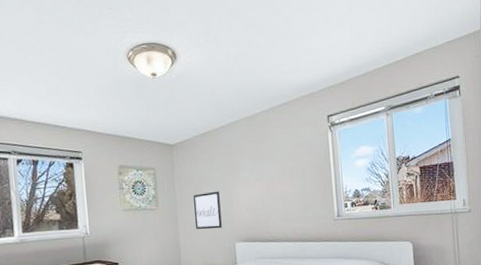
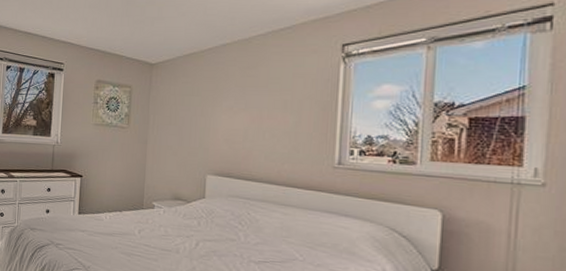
wall art: present [193,191,222,230] -> none [166,117,196,157]

